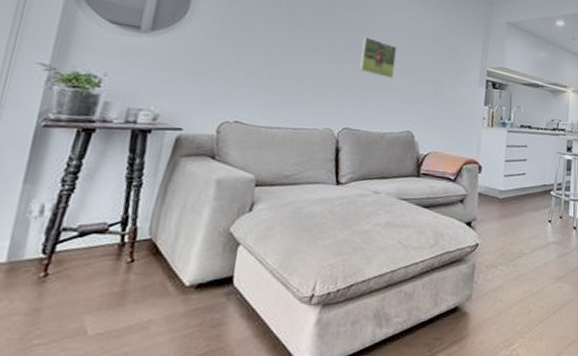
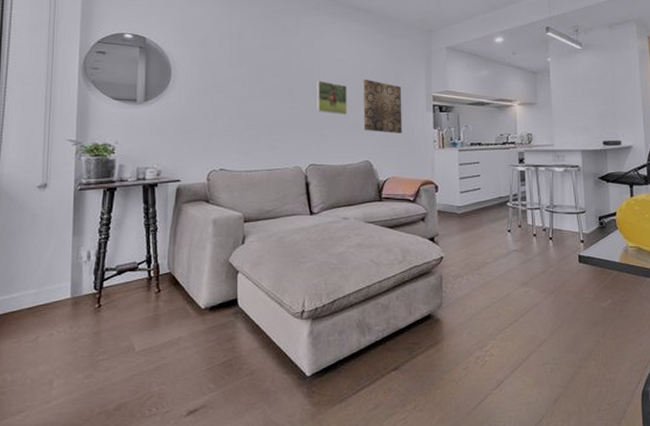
wall art: none [409,42,456,106] -> present [363,79,402,133]

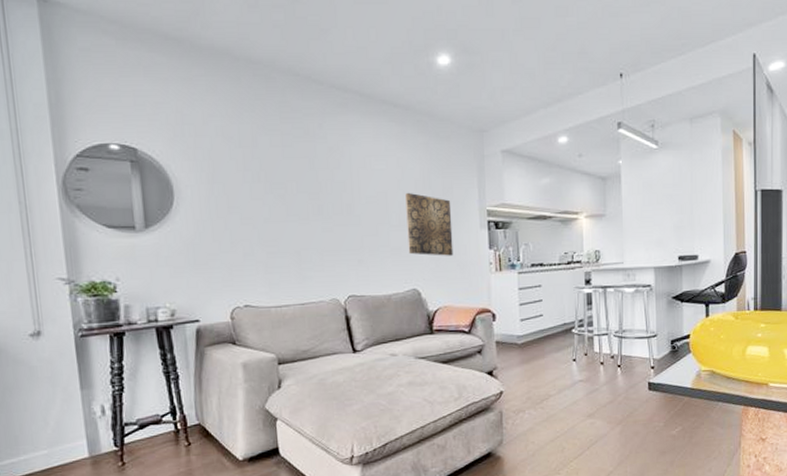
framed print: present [316,81,348,115] -> none [349,196,390,237]

